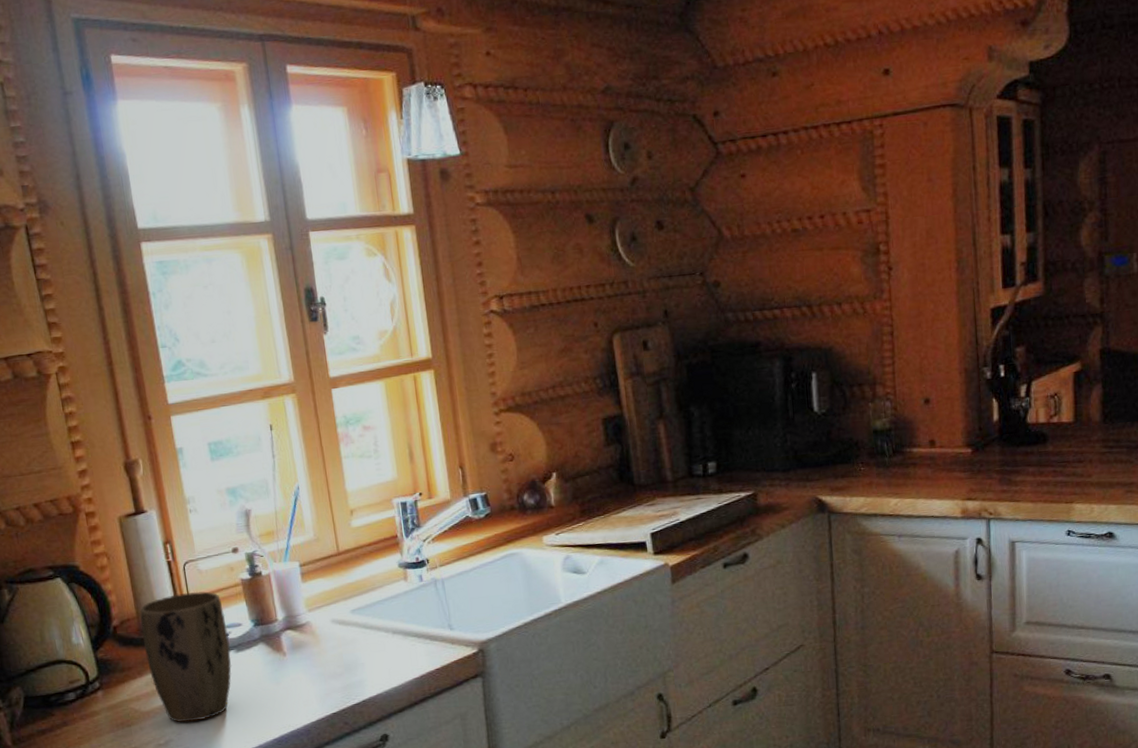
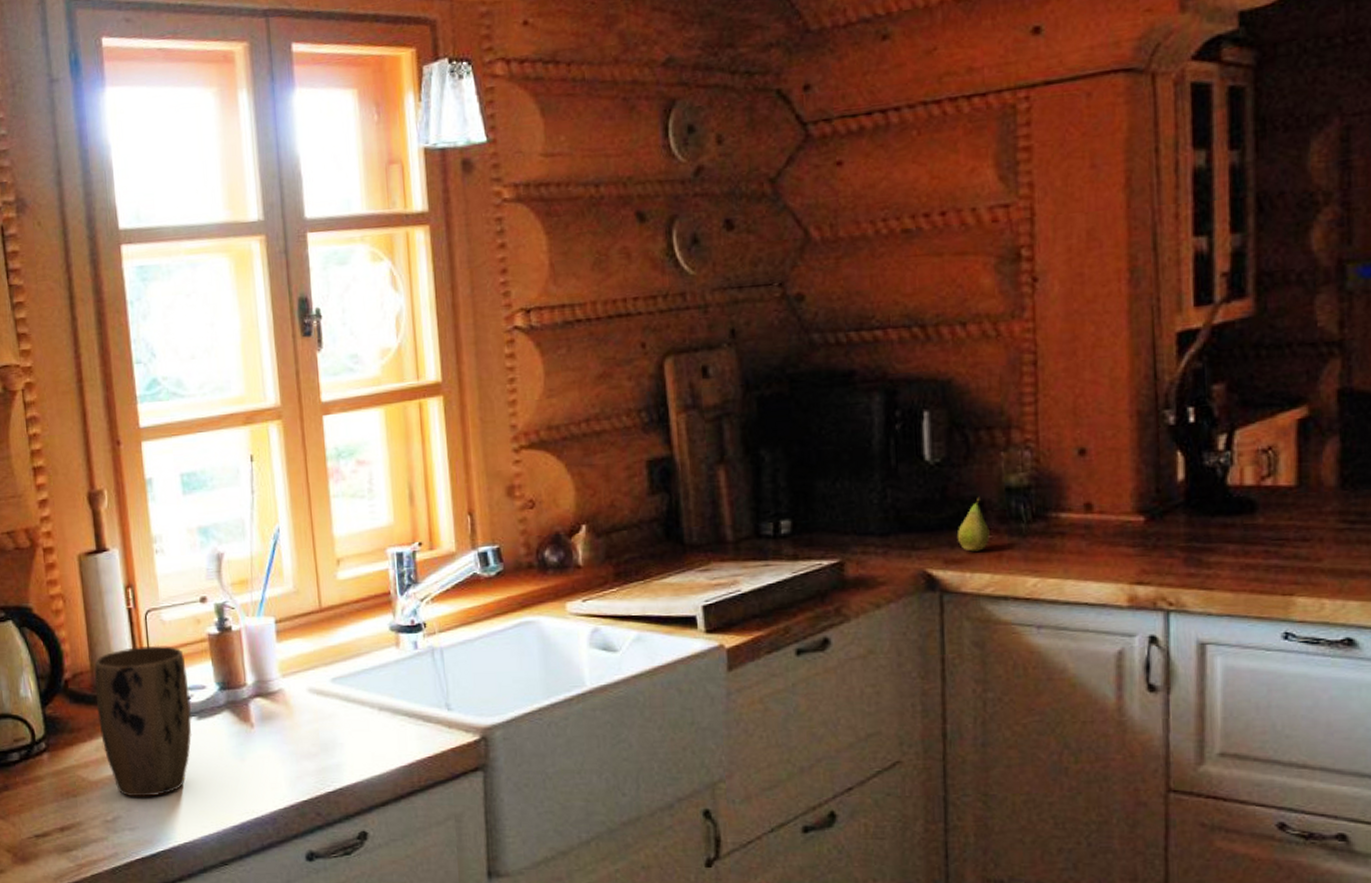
fruit: none [839,438,863,481] -> present [956,496,990,552]

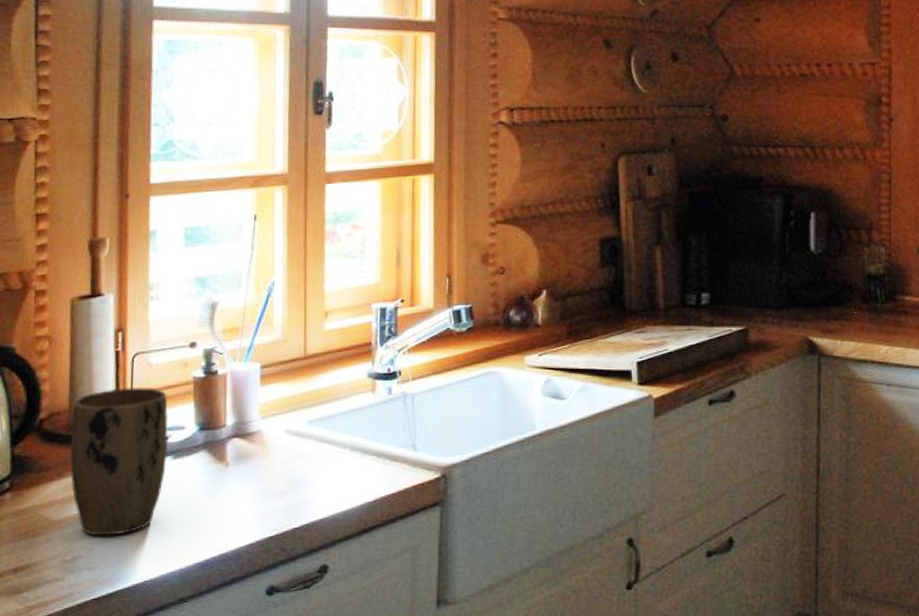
fruit: present [956,496,990,552] -> none [832,281,855,324]

